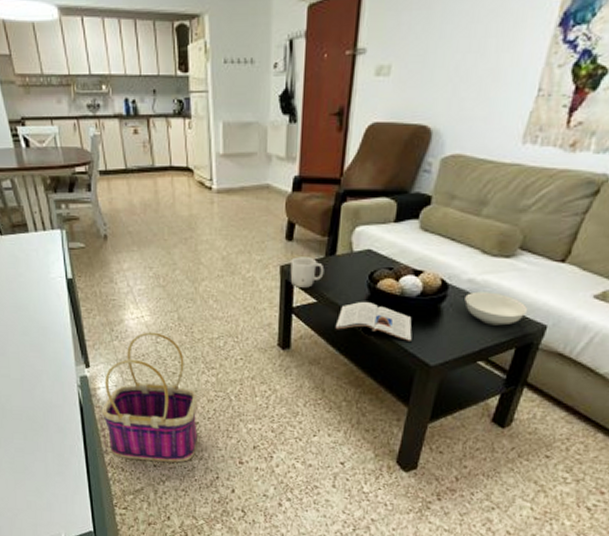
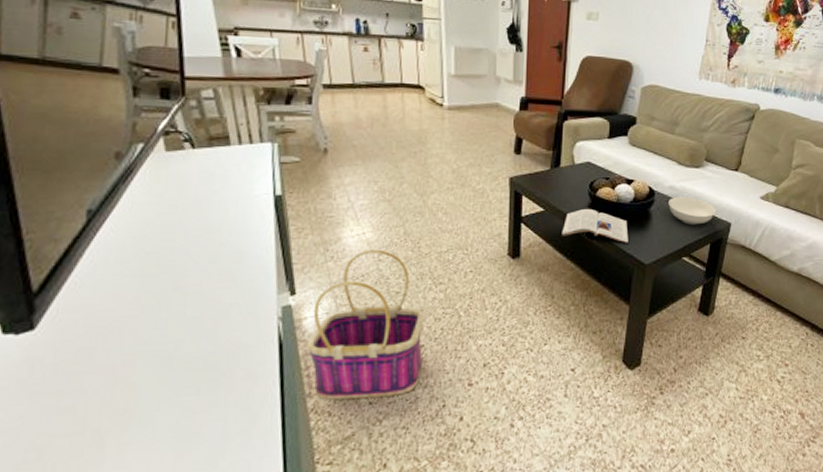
mug: present [290,257,325,288] -> none [519,169,550,198]

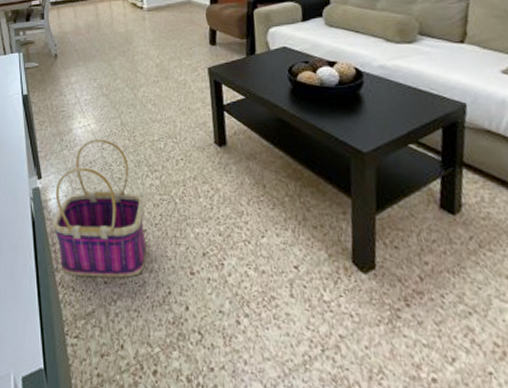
magazine: present [561,208,629,243] -> none [265,94,340,129]
bowl: present [668,196,716,225] -> none [380,75,444,107]

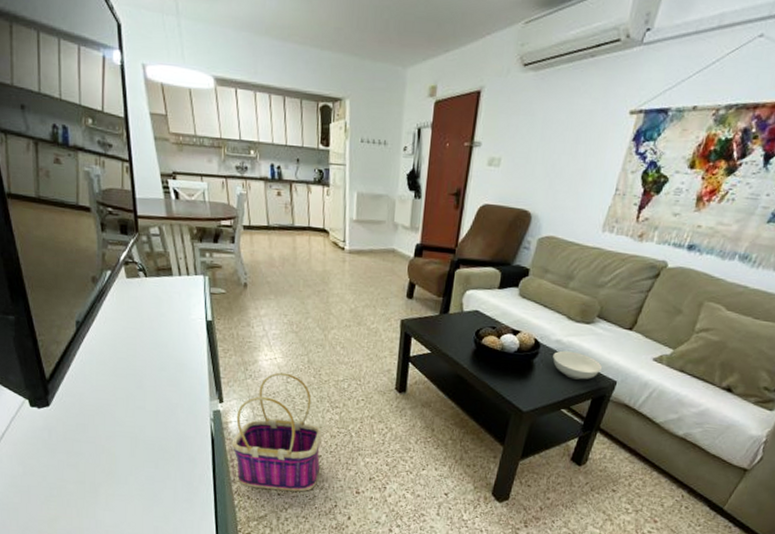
bowl: none [380,75,444,107] -> present [552,350,603,380]

